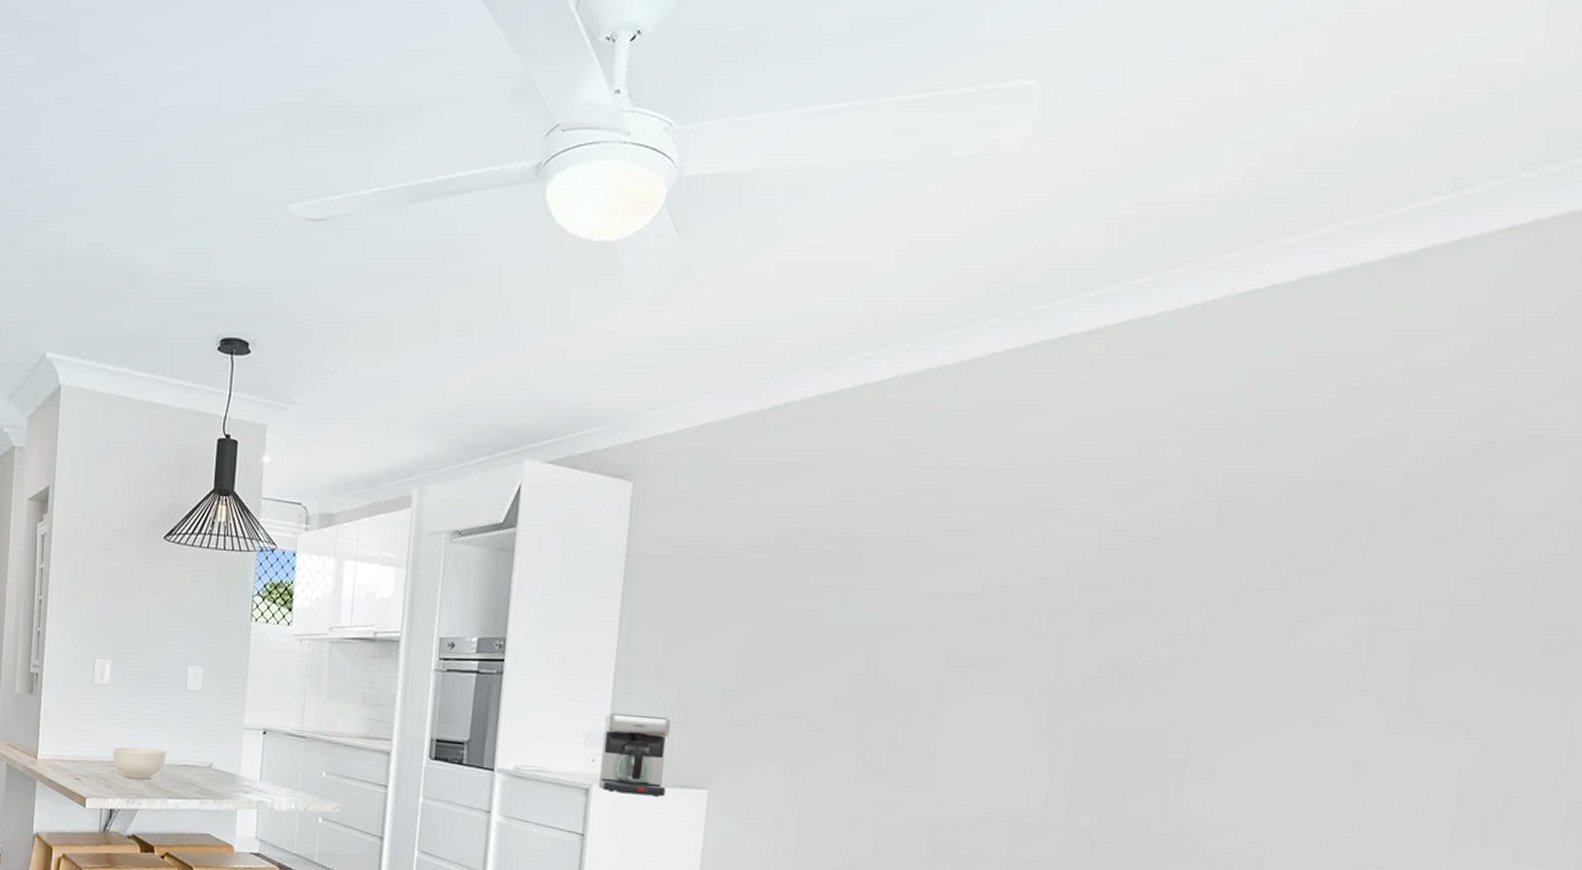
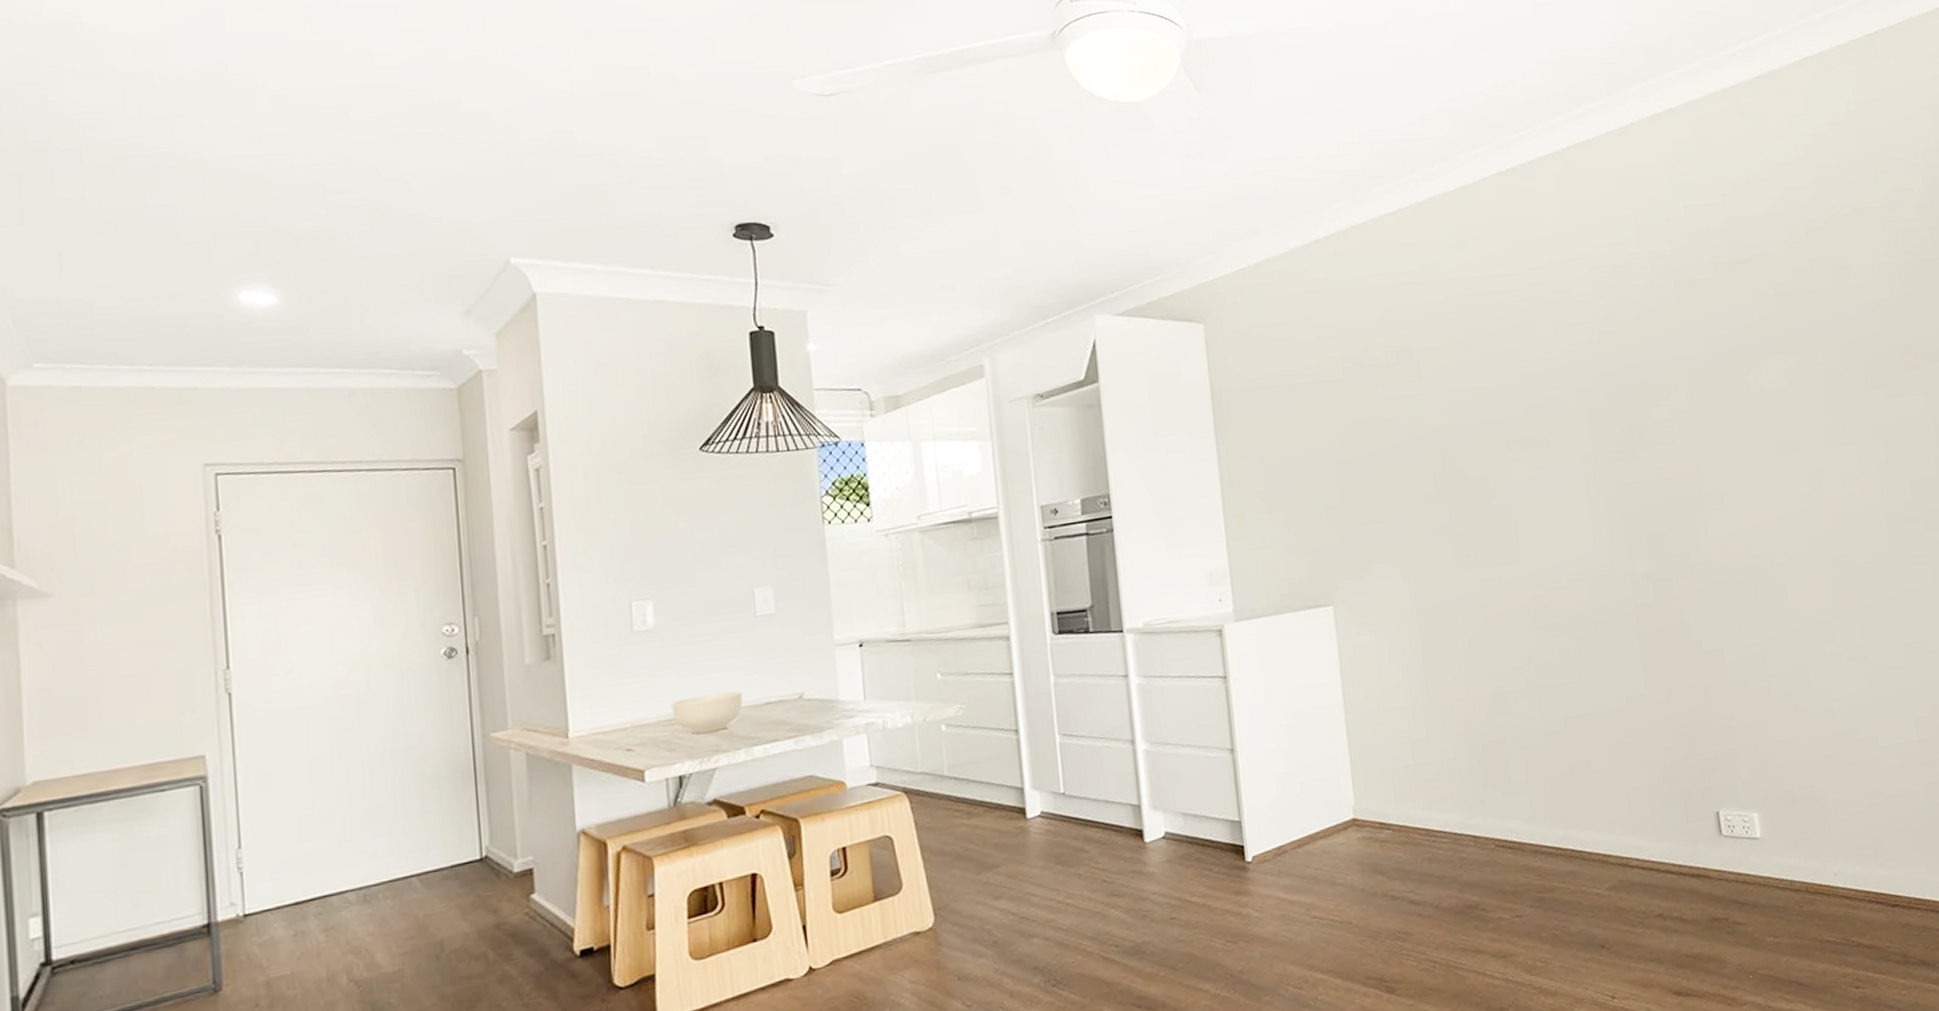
coffee maker: present [598,712,670,797] -> none [1223,544,1295,629]

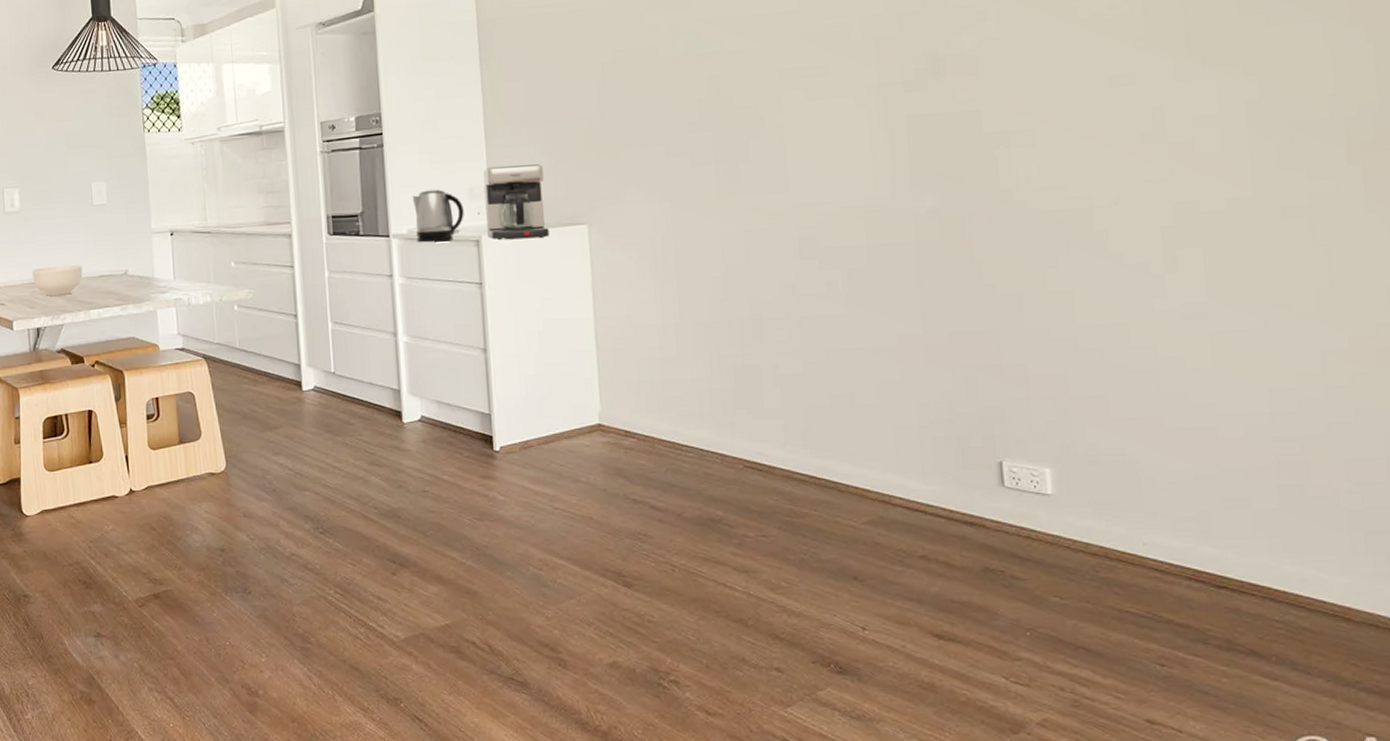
kettle: none [1147,576,1205,637] -> present [412,189,464,243]
coffee maker: none [1223,544,1295,629] -> present [483,164,549,241]

